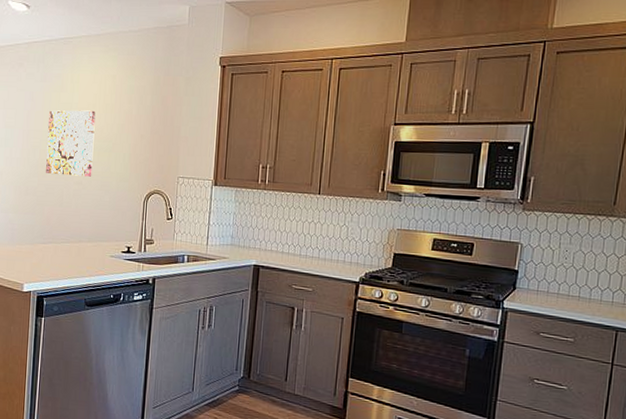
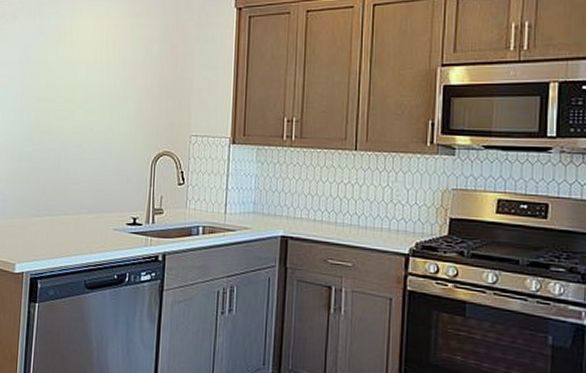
wall art: present [46,110,96,177] -> none [41,64,97,138]

